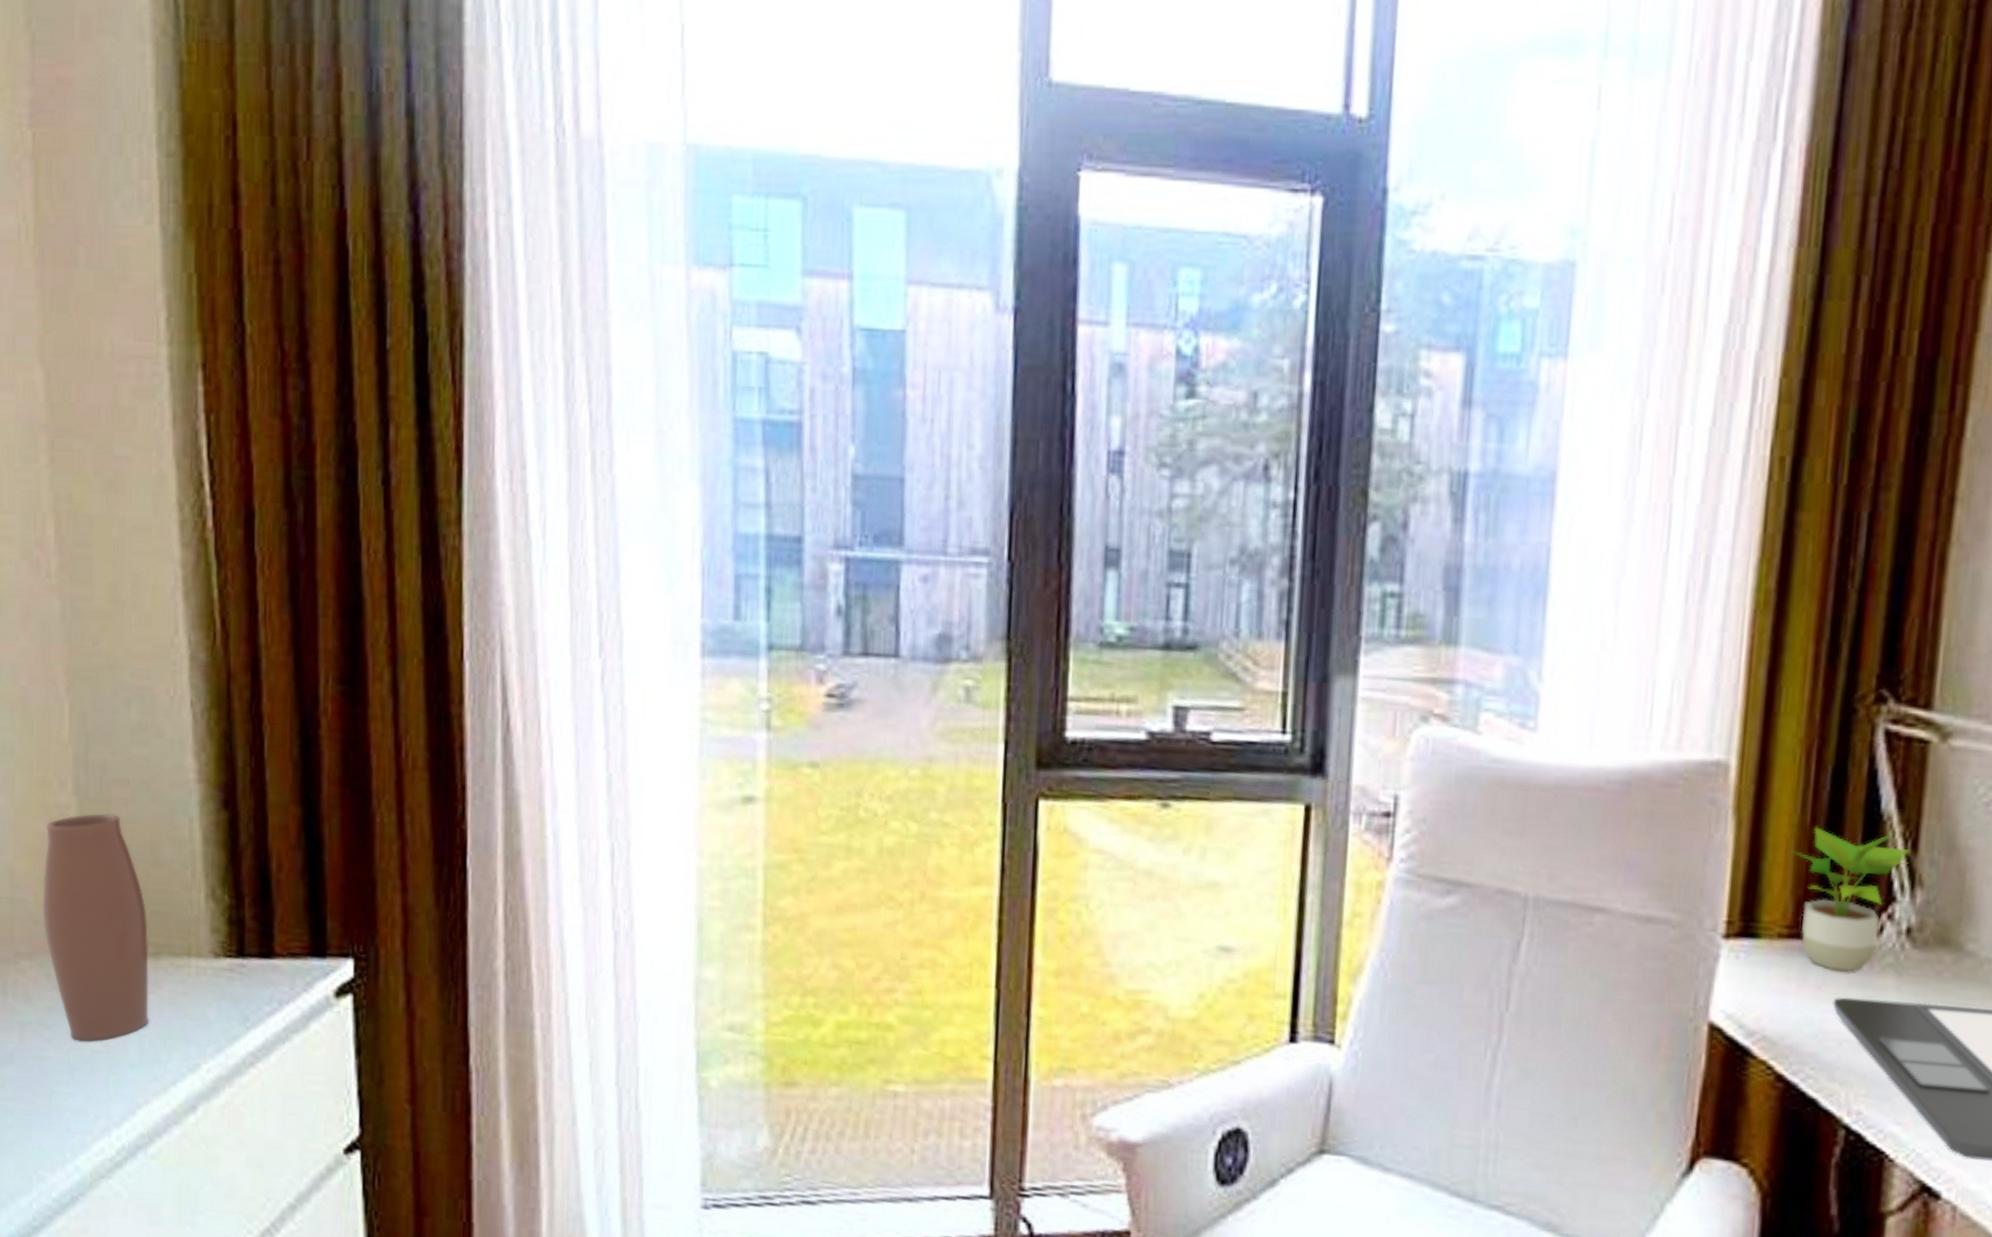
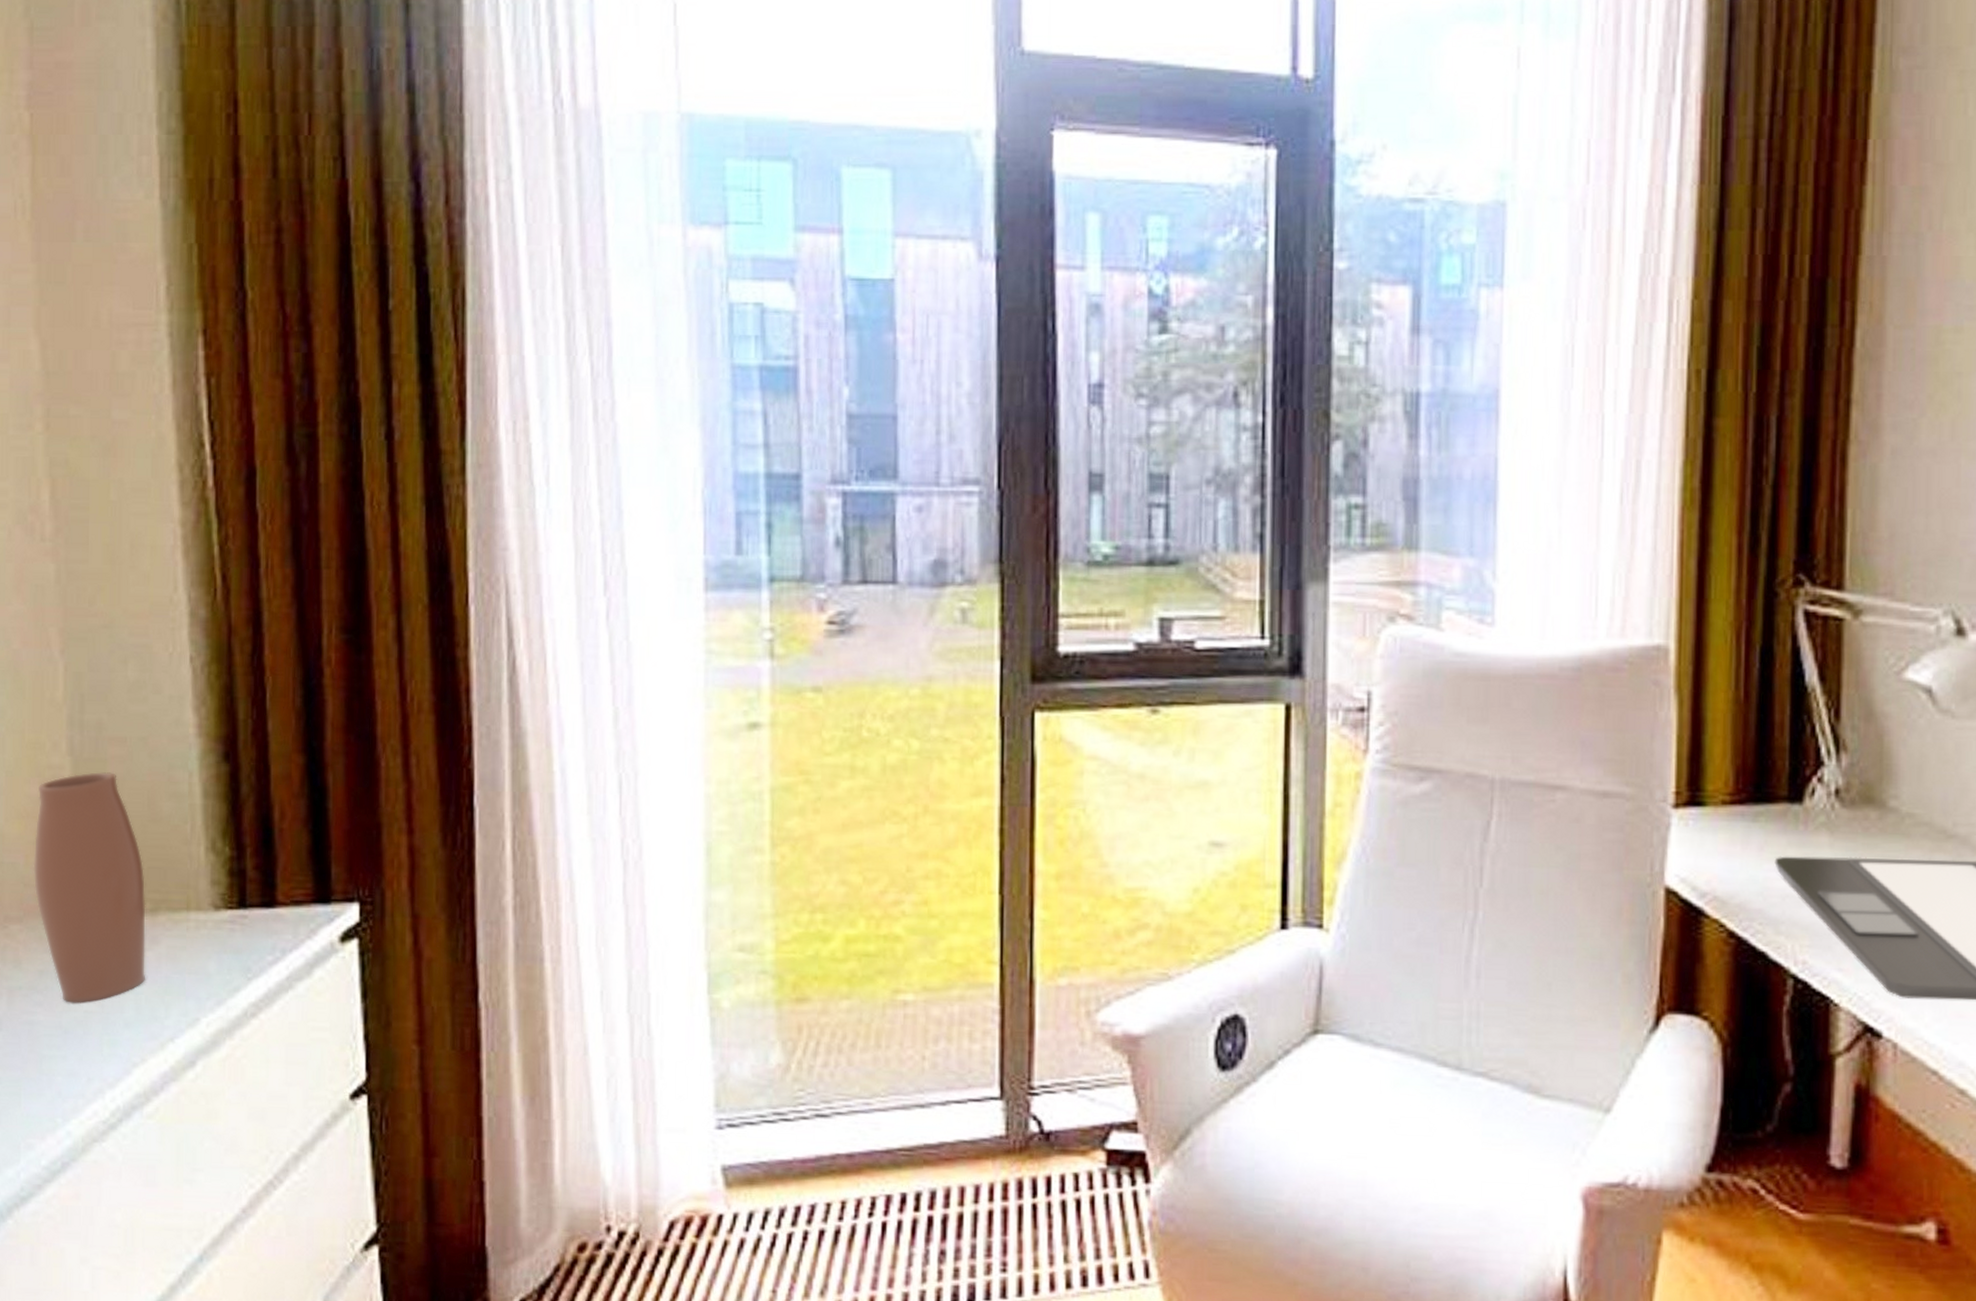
potted plant: present [1788,827,1911,972] -> none [1726,701,1834,832]

